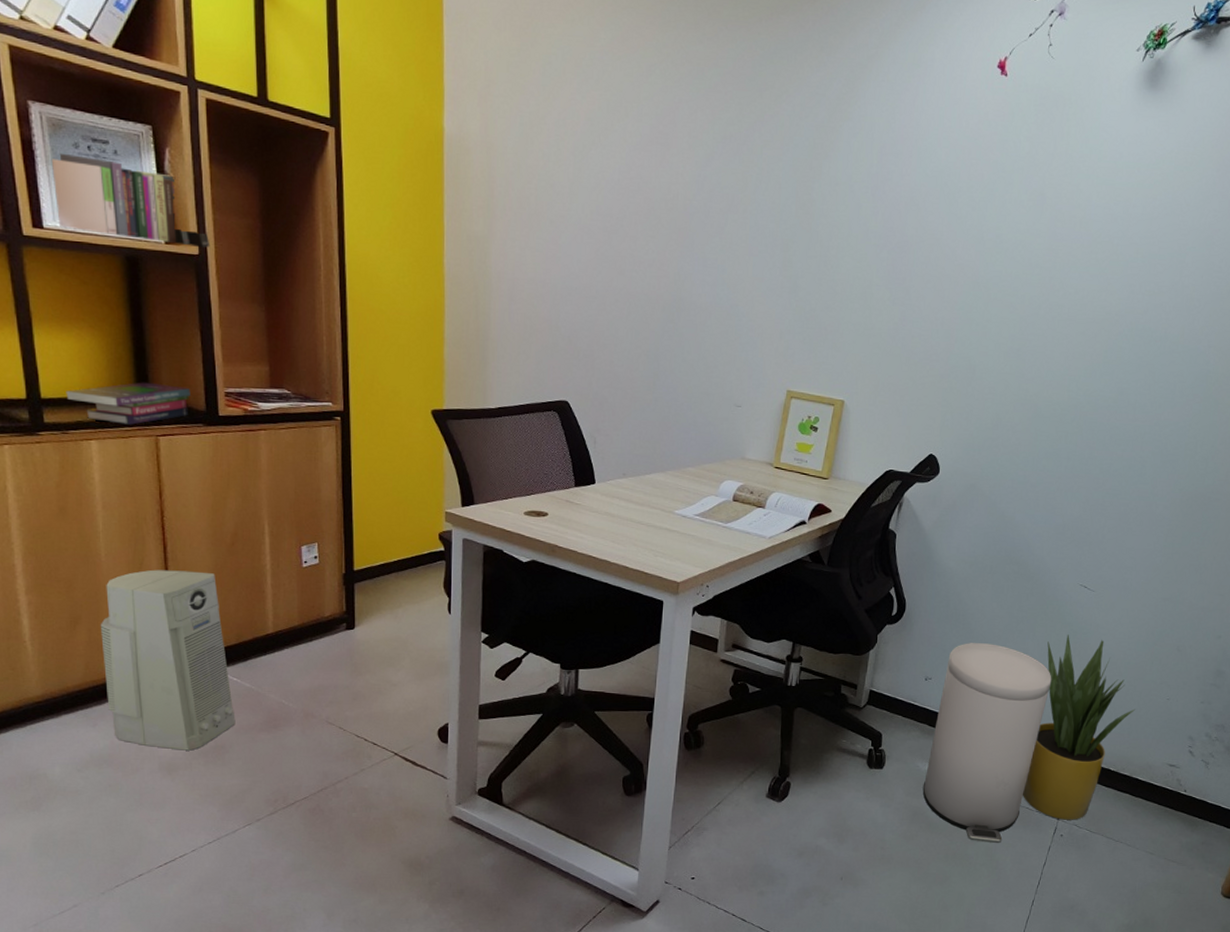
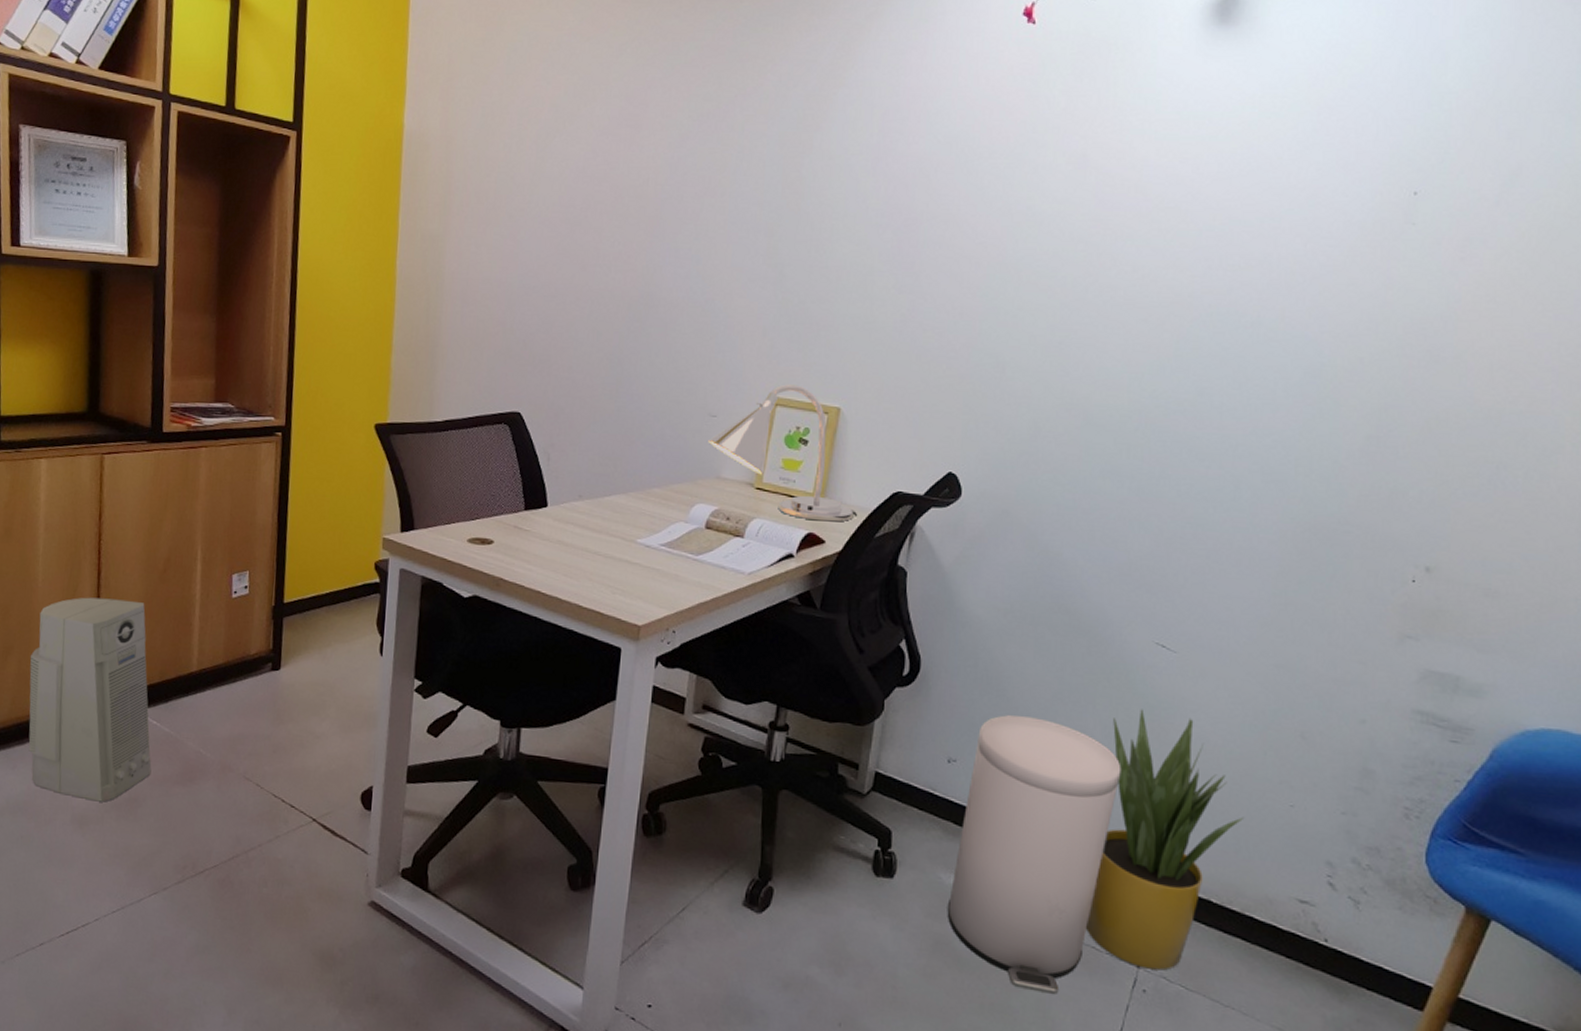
books: present [51,153,210,248] -> none [34,172,170,260]
books: present [66,382,191,425] -> none [23,398,138,442]
table lamp: none [734,380,858,495] -> present [708,384,858,522]

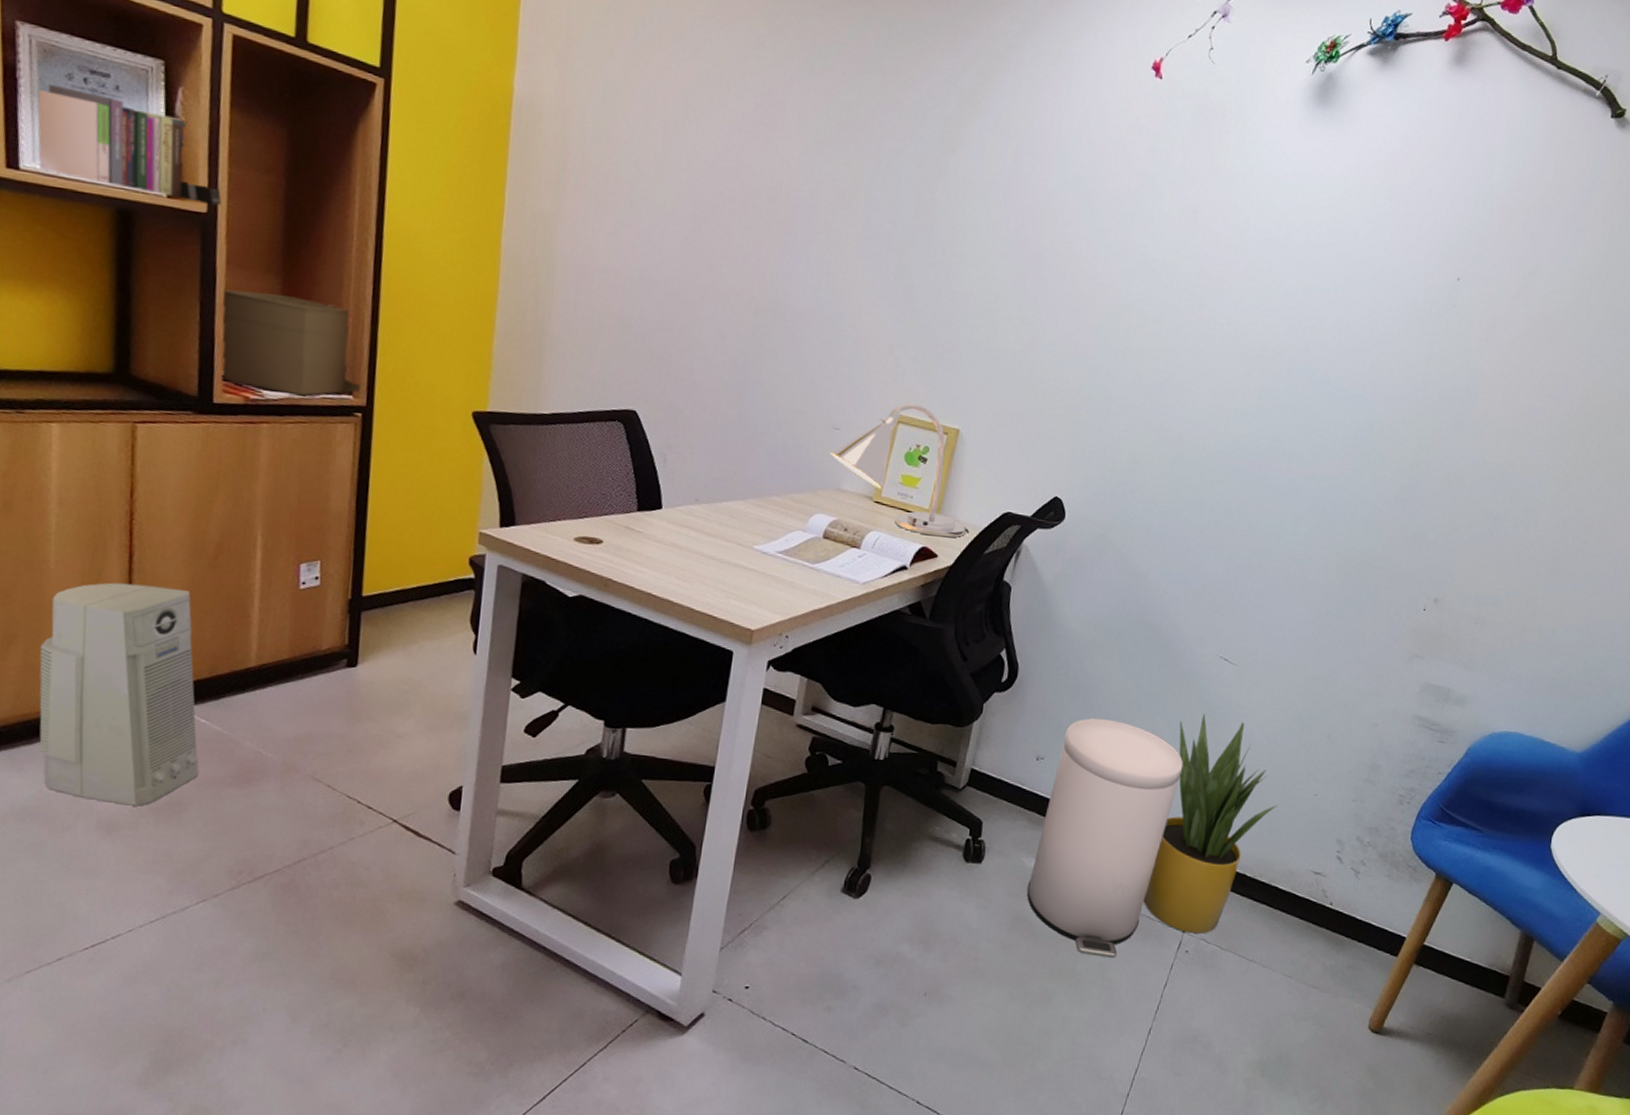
books: none [34,172,170,260] -> present [37,83,222,206]
decorative box: none [168,330,281,421] -> present [220,289,361,396]

